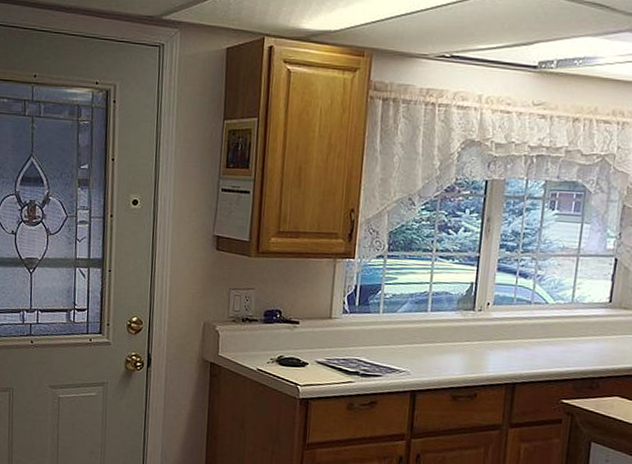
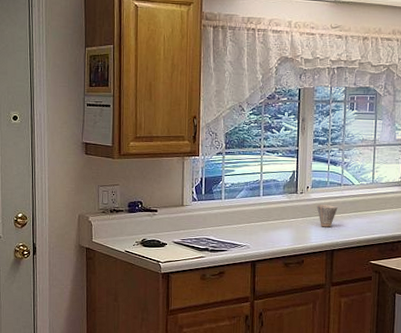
cup: none [497,326,525,355] -> present [316,205,338,228]

